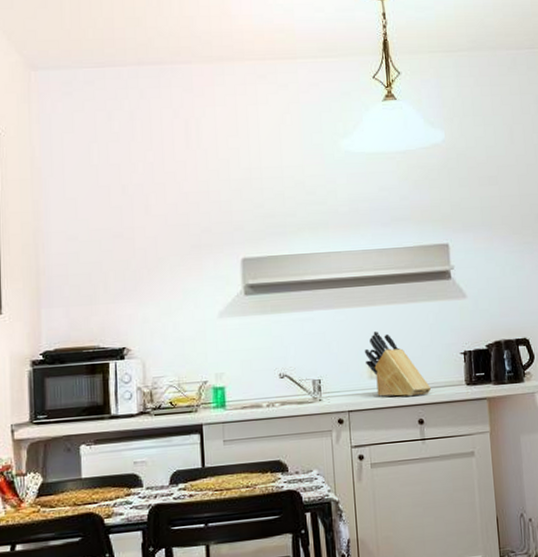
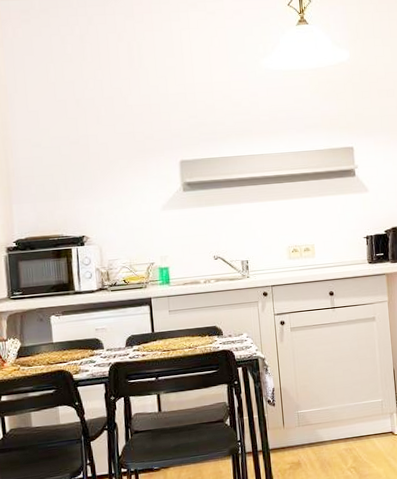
knife block: present [364,330,431,397] -> none [283,219,339,274]

